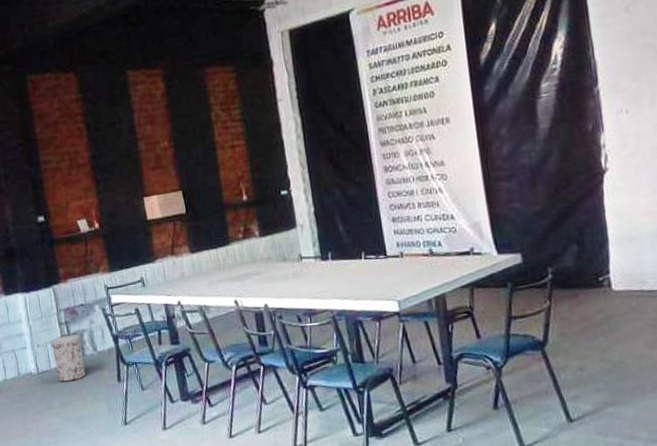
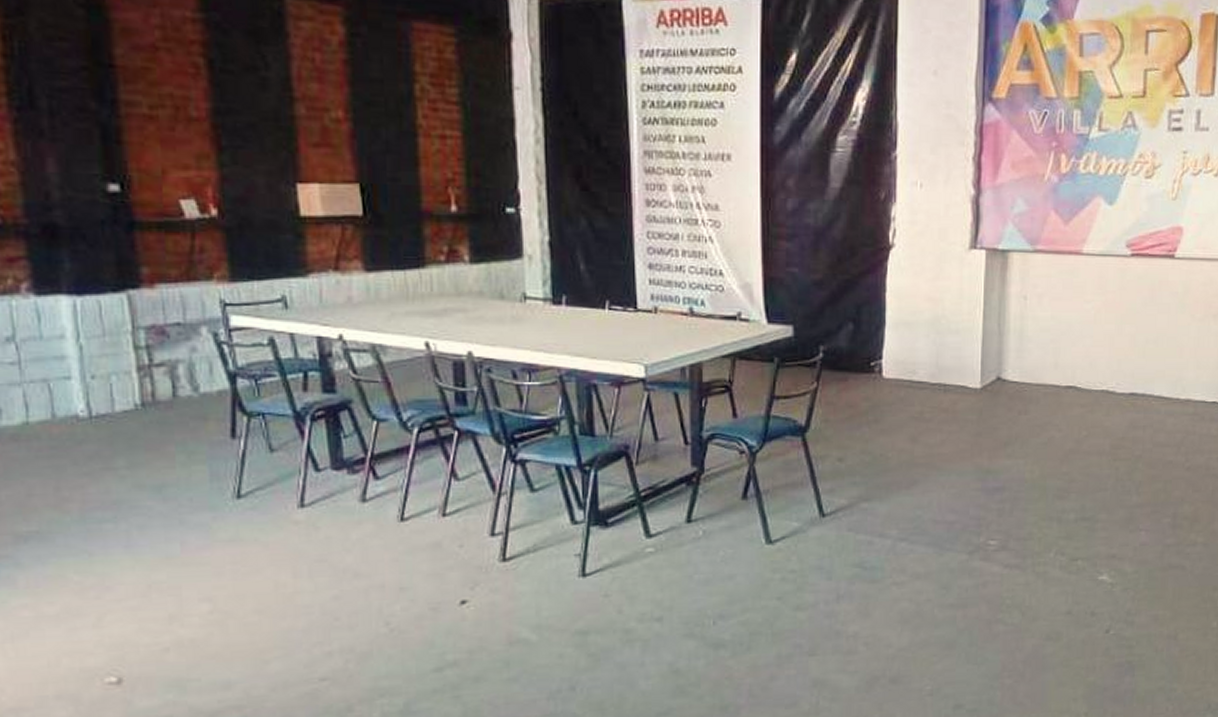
trash can: present [51,333,86,382] -> none [117,363,176,433]

